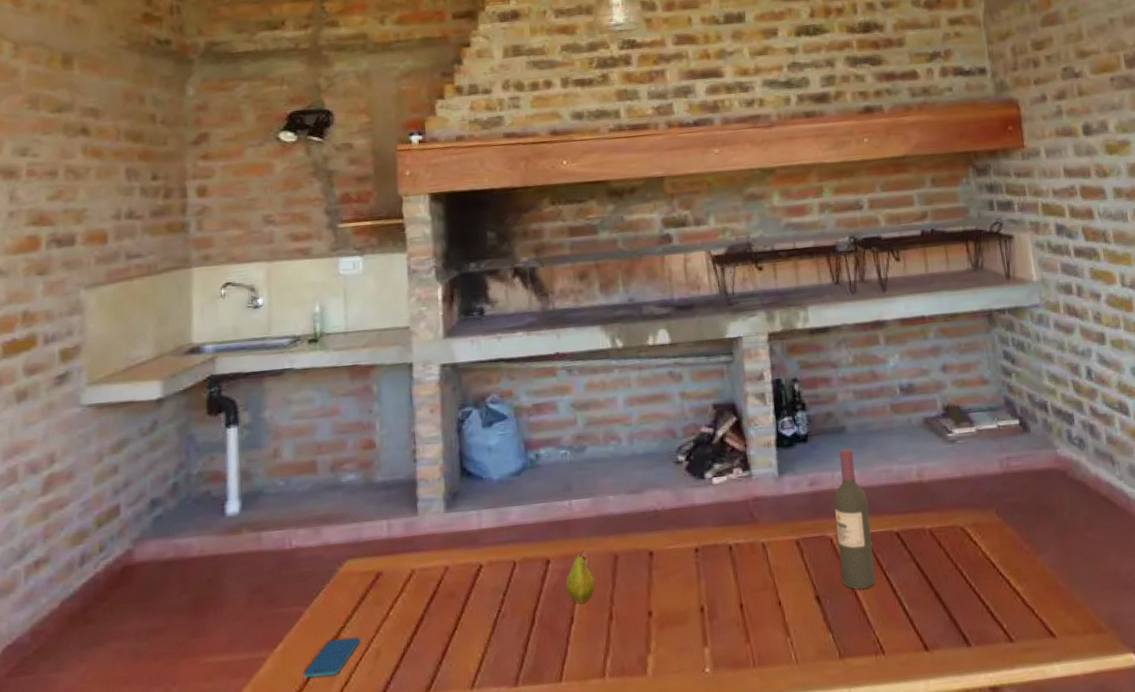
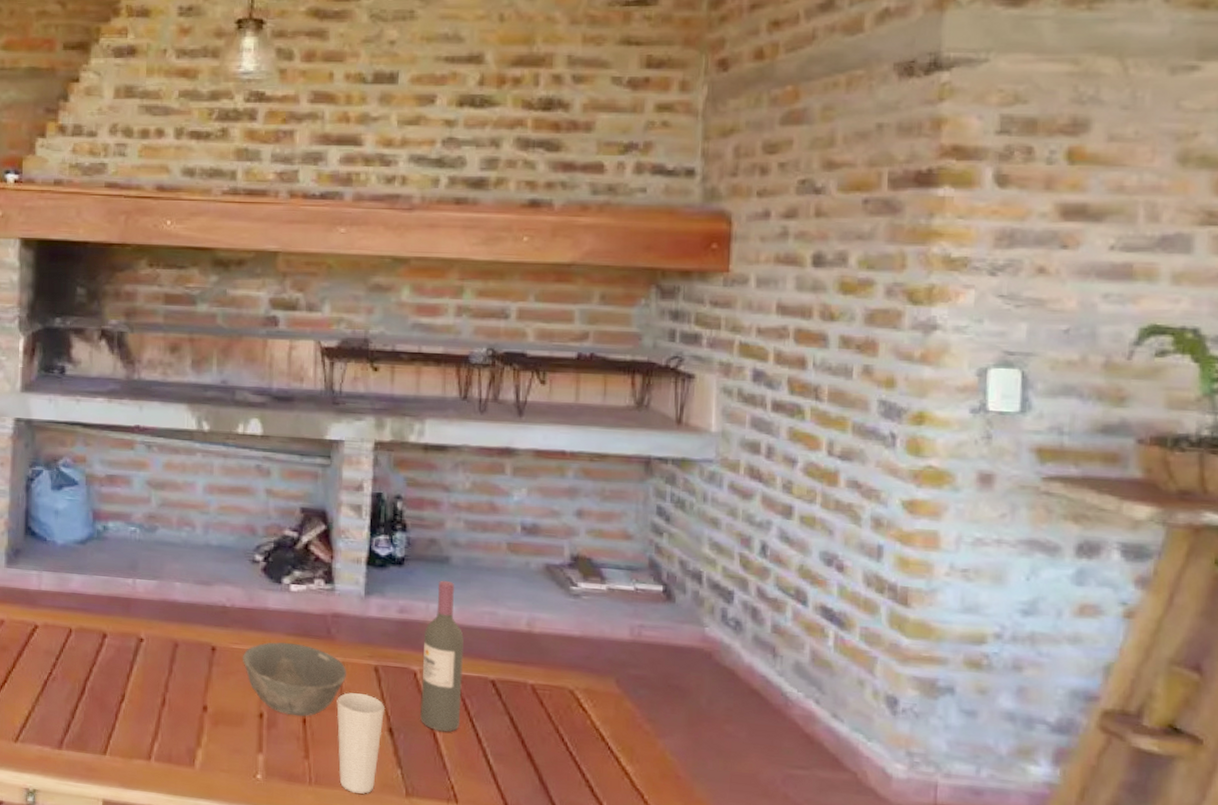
fruit: present [565,550,595,604] -> none [120,631,151,684]
bowl: none [678,533,773,603] -> present [242,642,346,717]
cup: none [767,567,811,666] -> present [336,692,386,794]

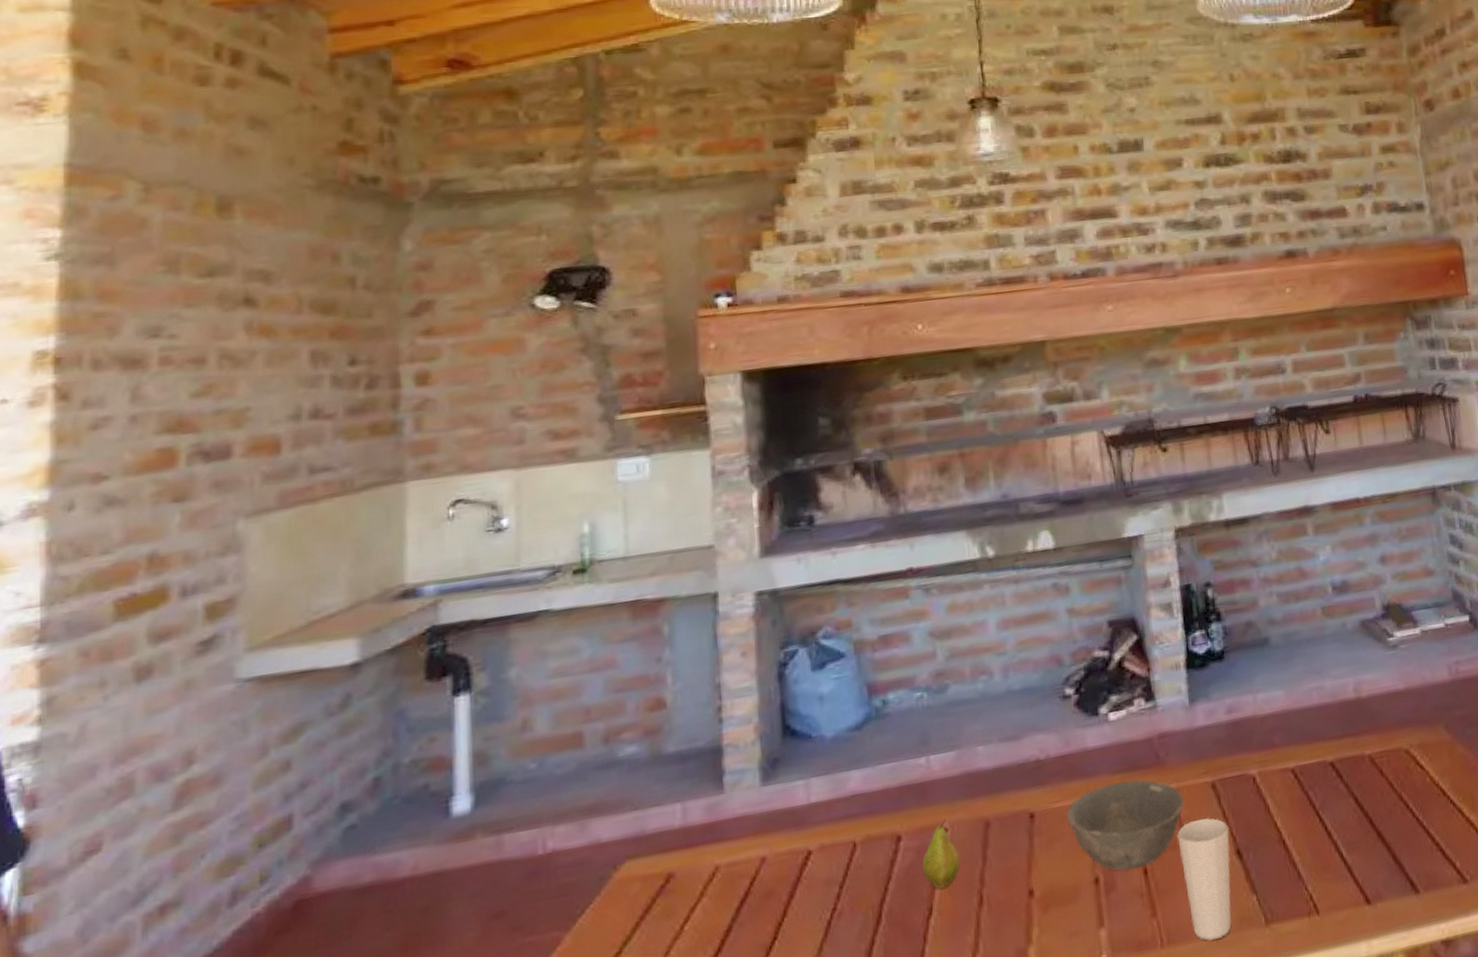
fruit: none [120,631,151,684] -> present [922,818,961,889]
wine bottle: present [419,580,464,732] -> none [1256,664,1307,838]

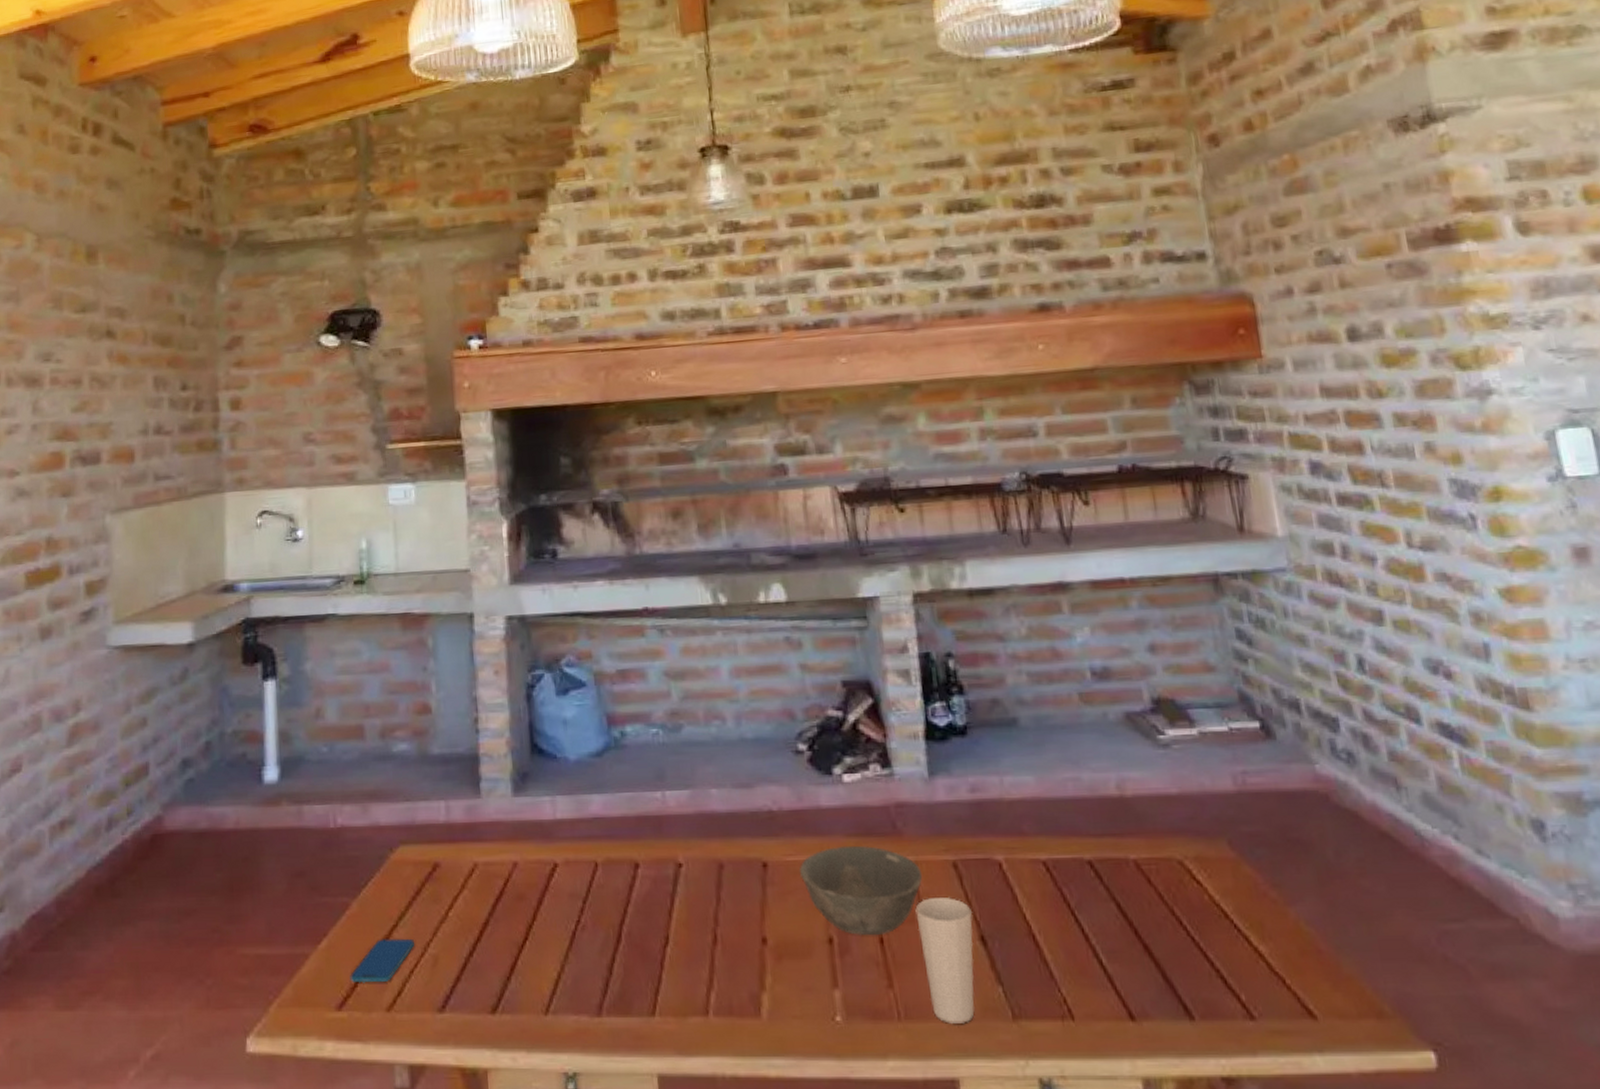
fruit: present [922,818,961,889] -> none [658,854,695,921]

